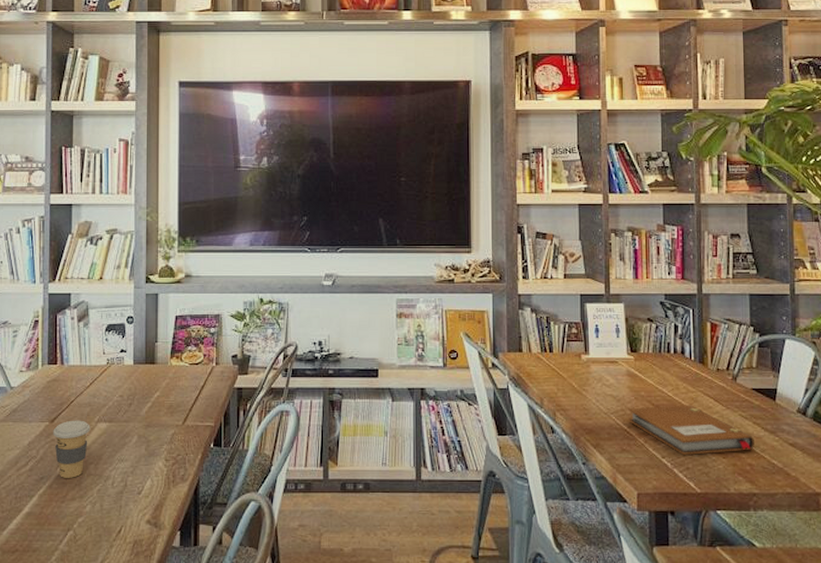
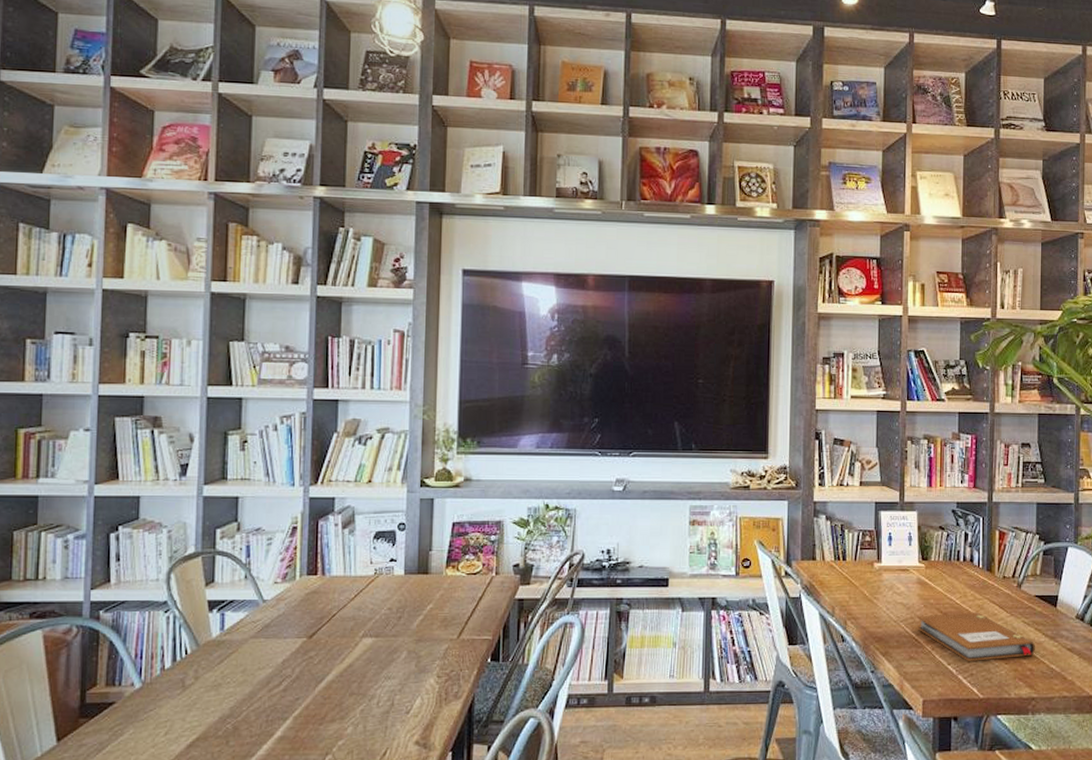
coffee cup: present [53,420,91,478] -> none [311,635,354,698]

